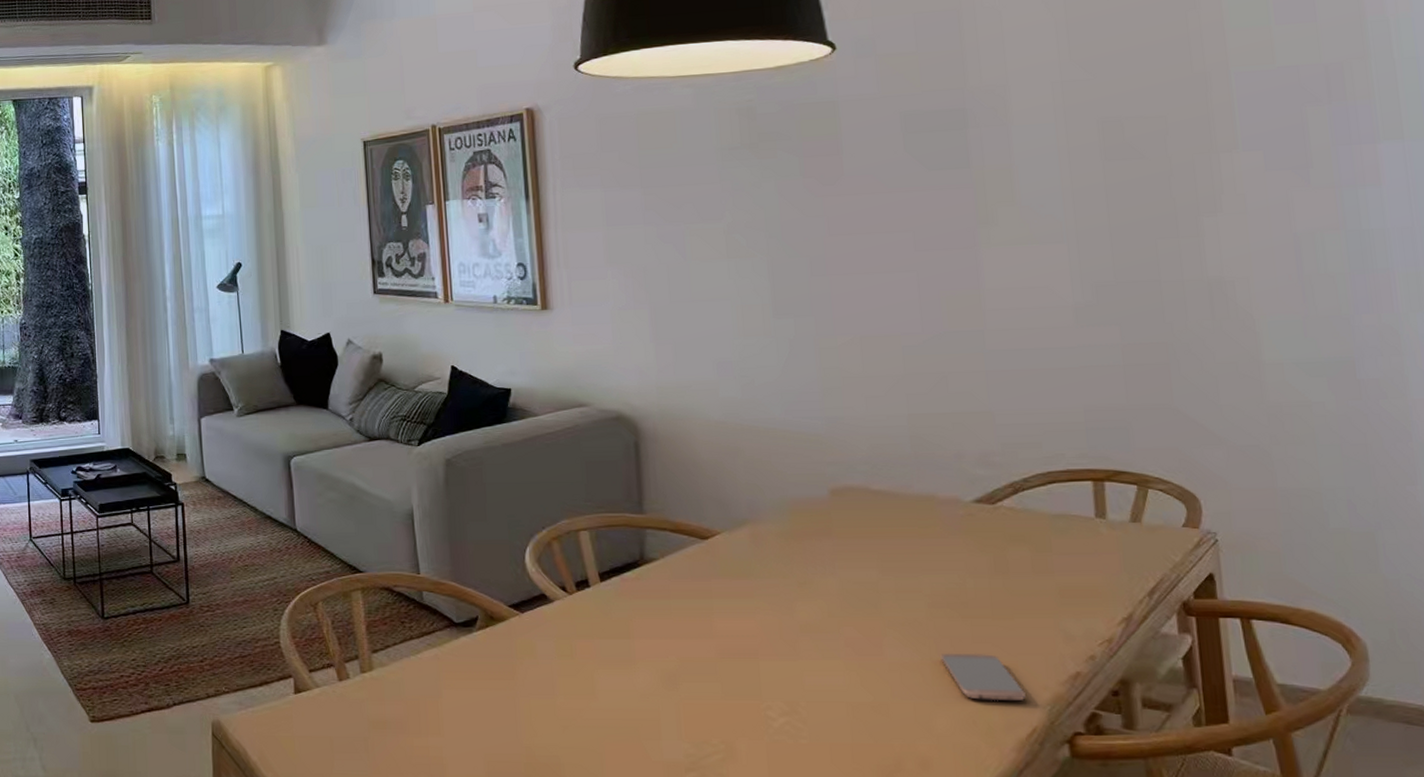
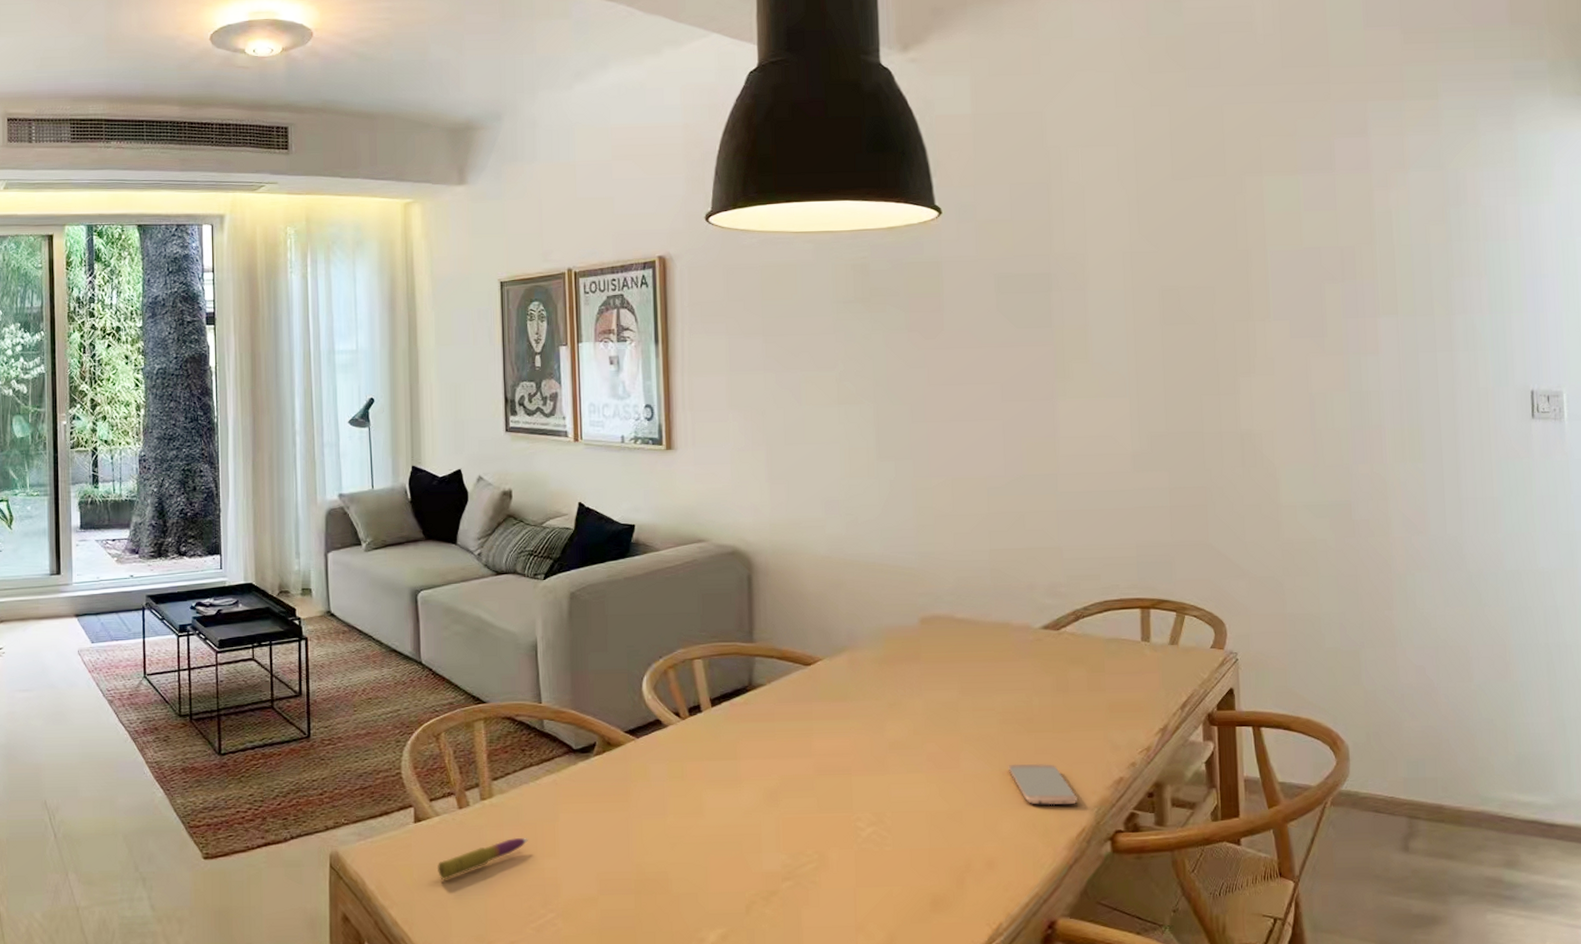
pen: none [318,713,412,754] -> present [437,837,529,880]

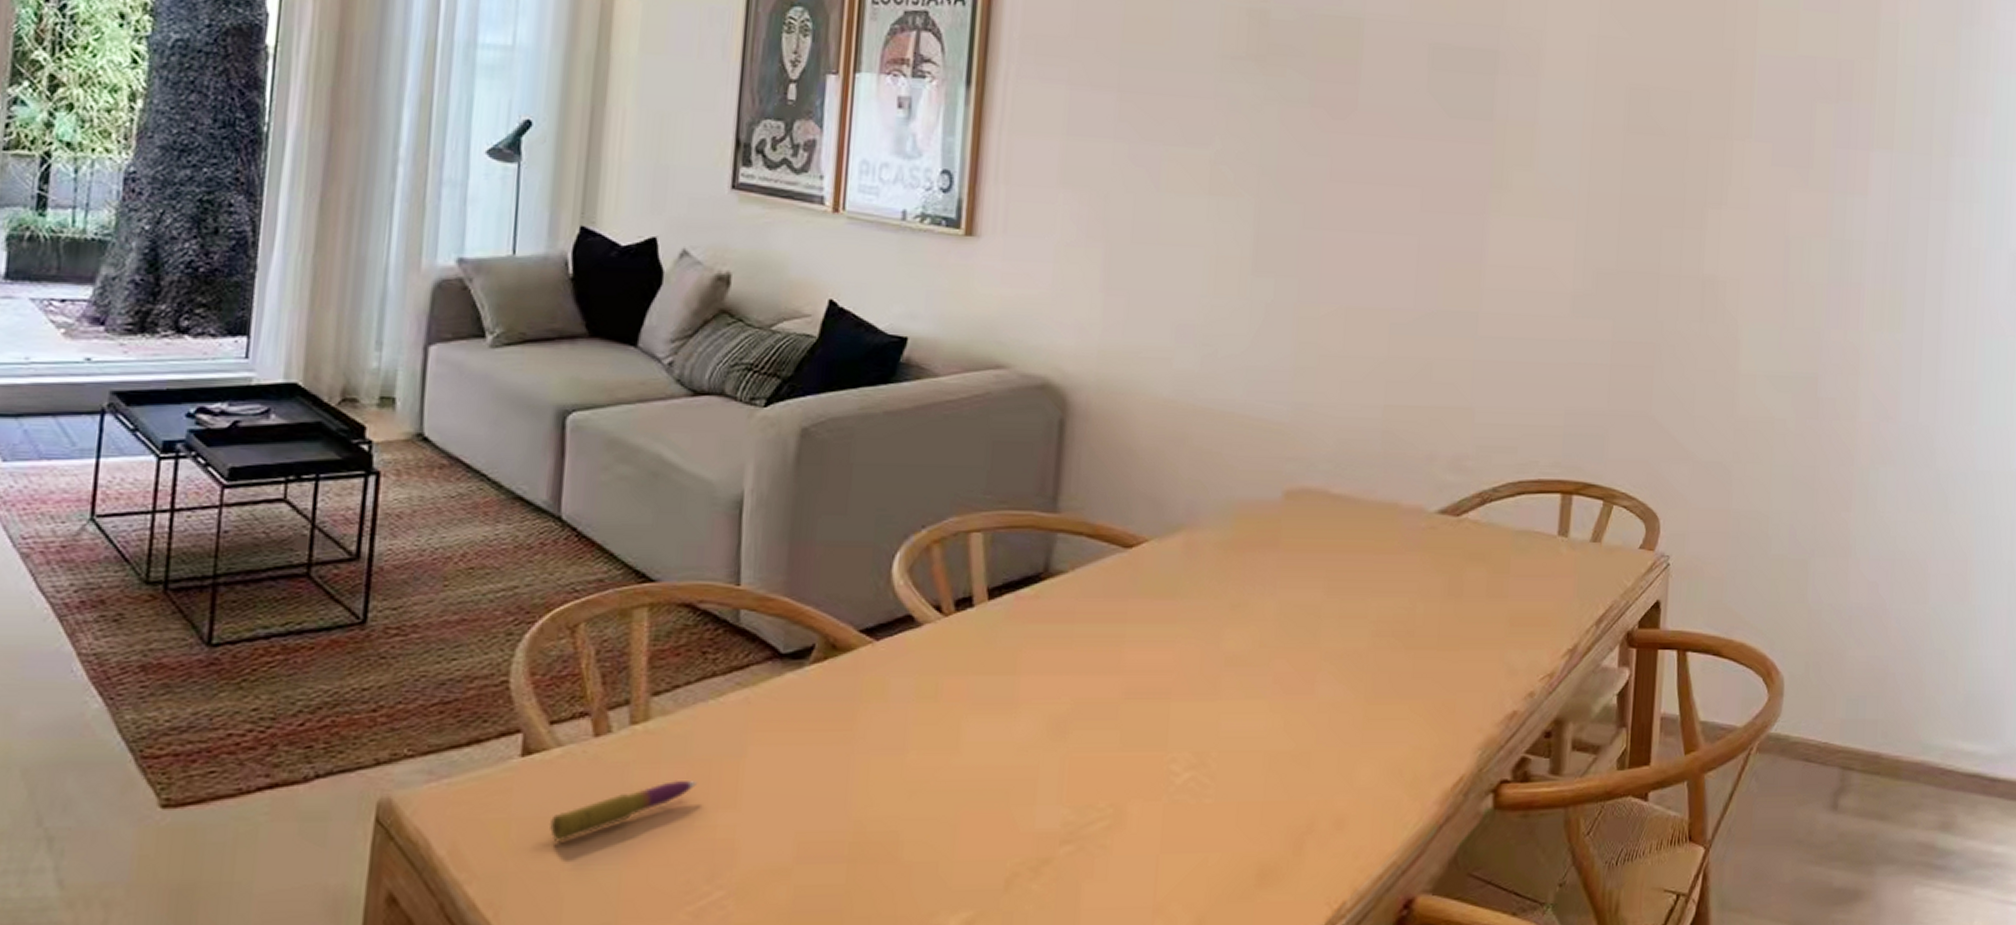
smartphone: present [1008,763,1077,806] -> none [1376,690,1458,747]

